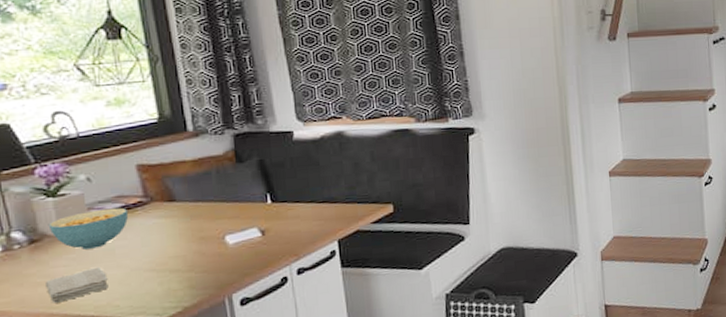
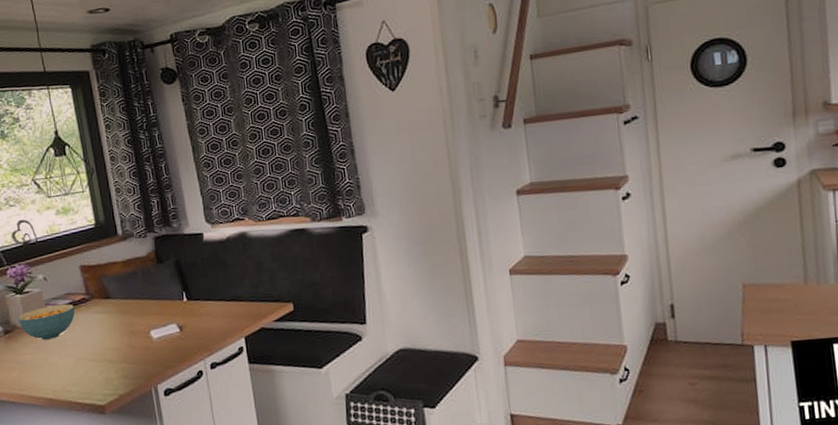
washcloth: present [44,266,108,303] -> none [16,355,62,386]

